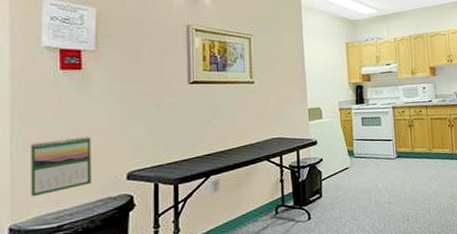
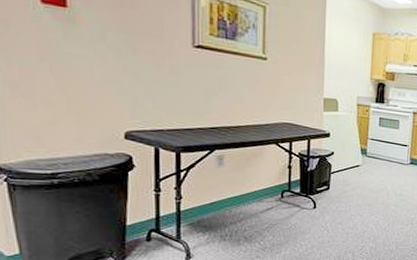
calendar: present [31,135,92,197] -> none [14,82,86,140]

